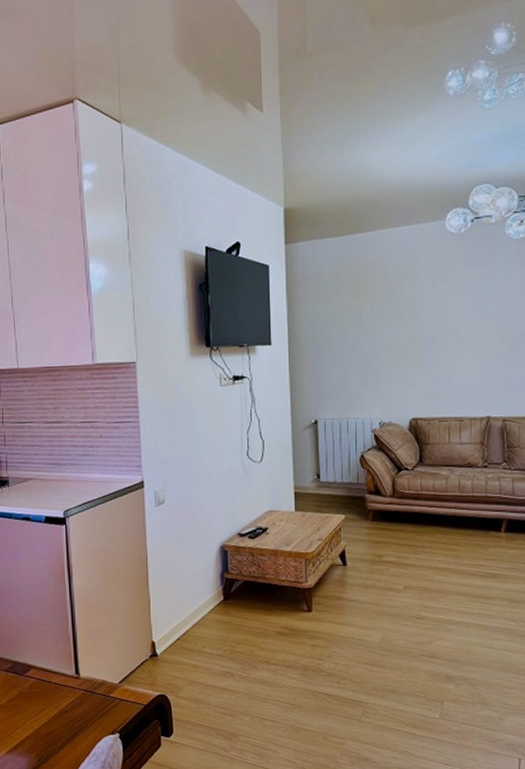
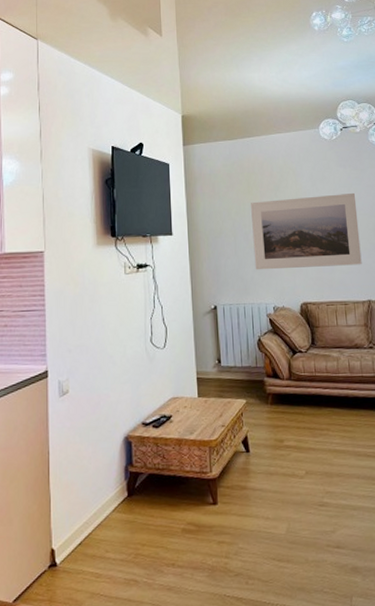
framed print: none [360,295,484,383] -> present [251,192,362,270]

